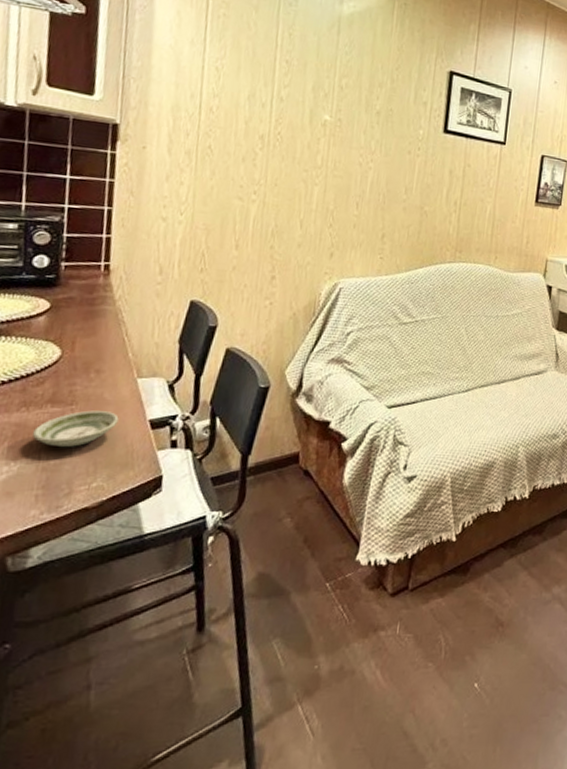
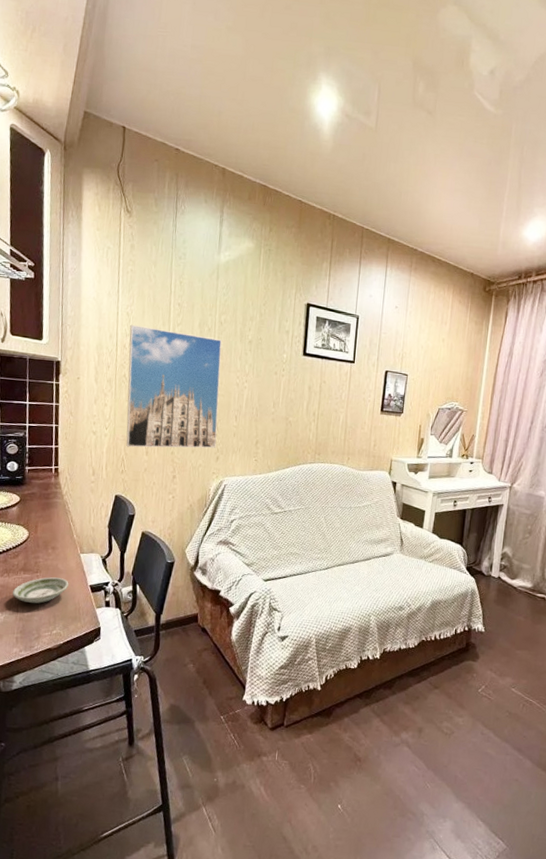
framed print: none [208,82,342,242] -> present [126,324,222,449]

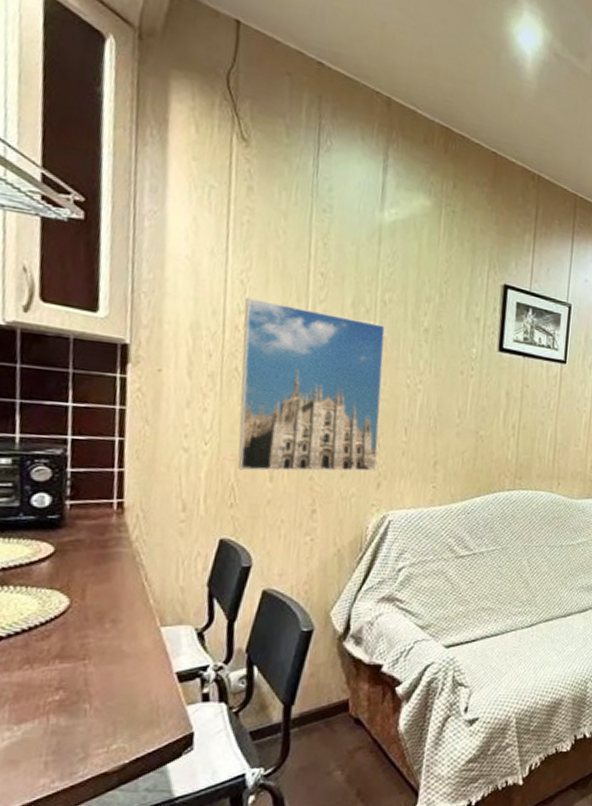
saucer: present [12,577,69,604] -> none [39,665,141,708]

